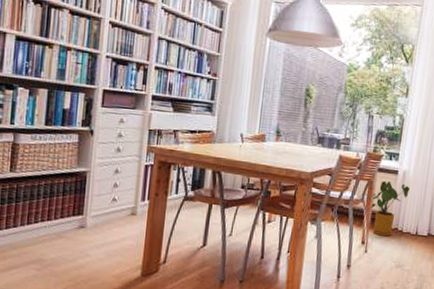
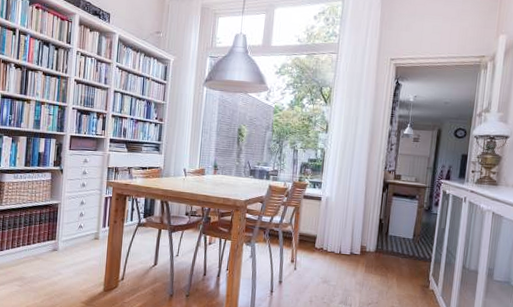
house plant: present [365,181,410,237] -> none [293,206,332,256]

